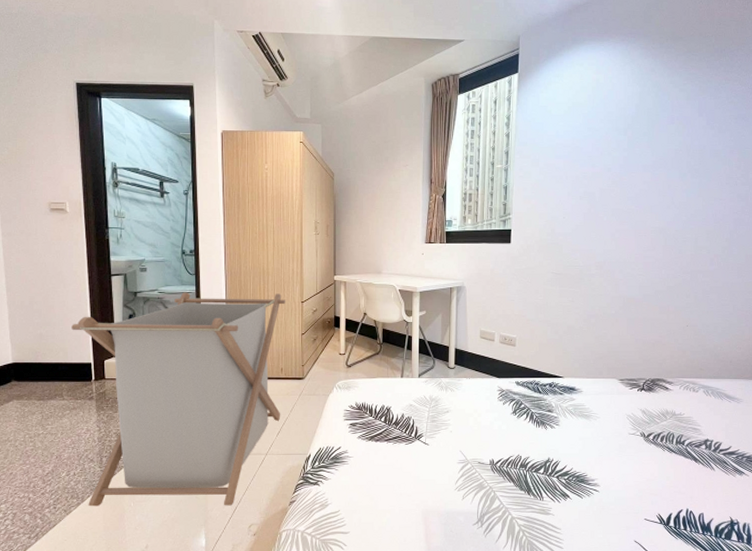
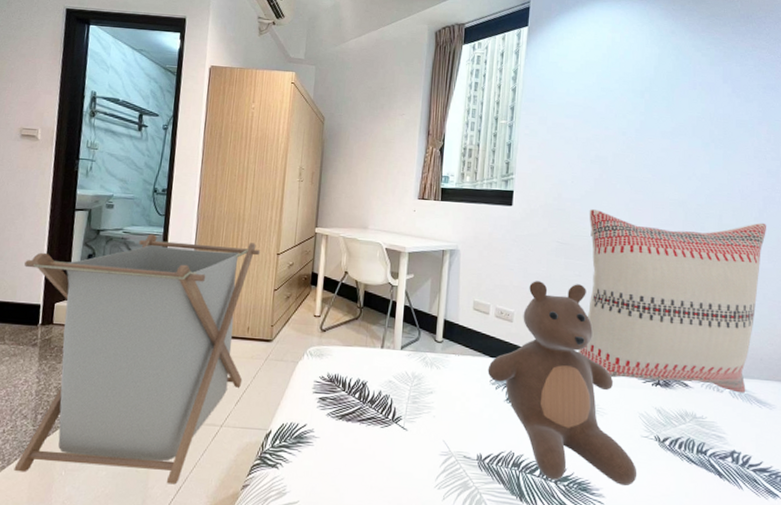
teddy bear: none [495,309,626,476] -> present [487,281,638,487]
pillow: none [573,241,737,391] -> present [578,209,767,393]

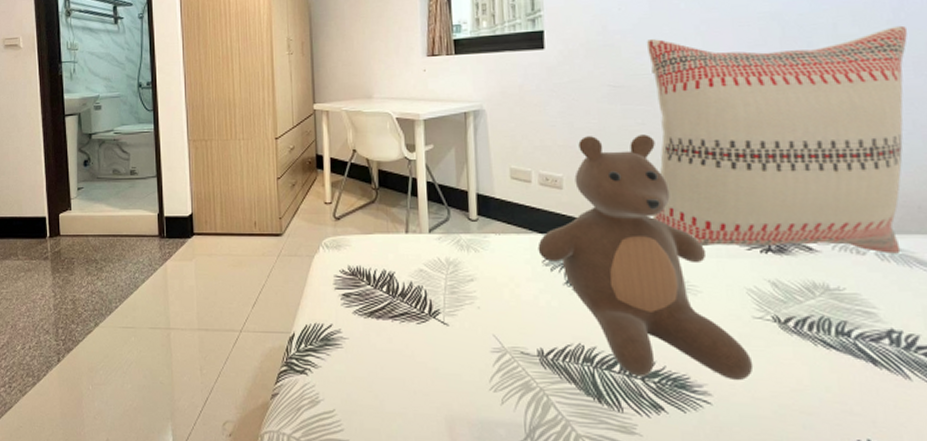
laundry basket: present [14,234,261,485] -> none [26,129,257,396]

